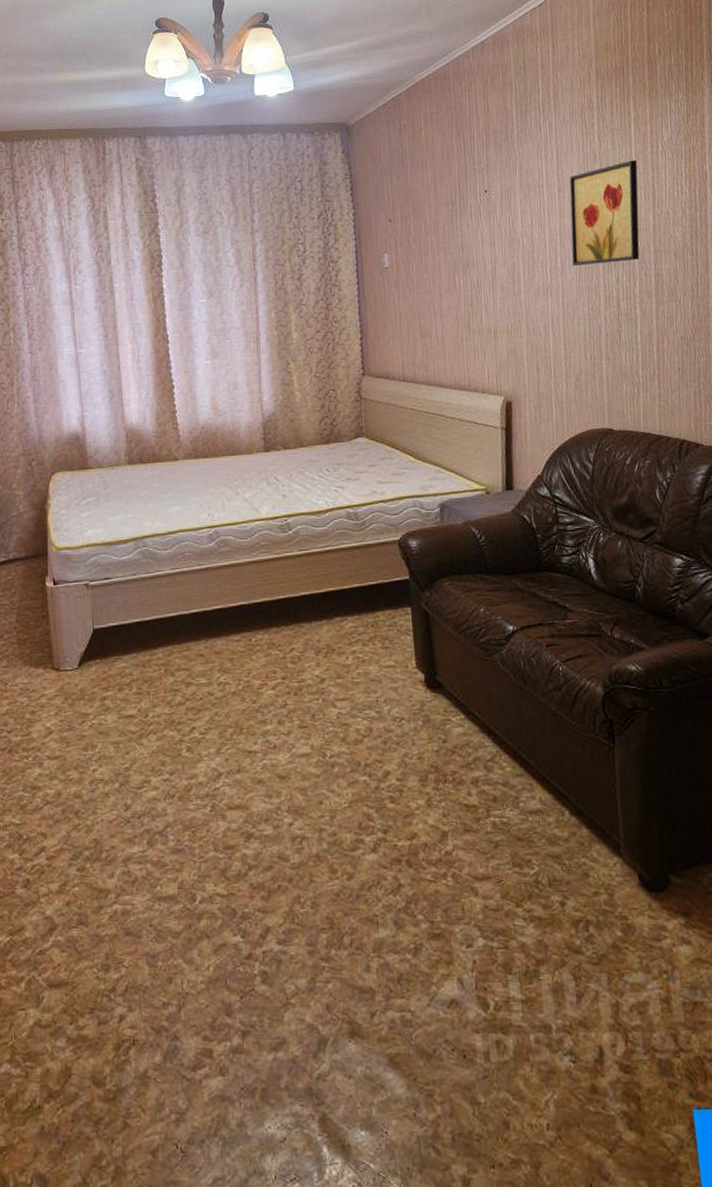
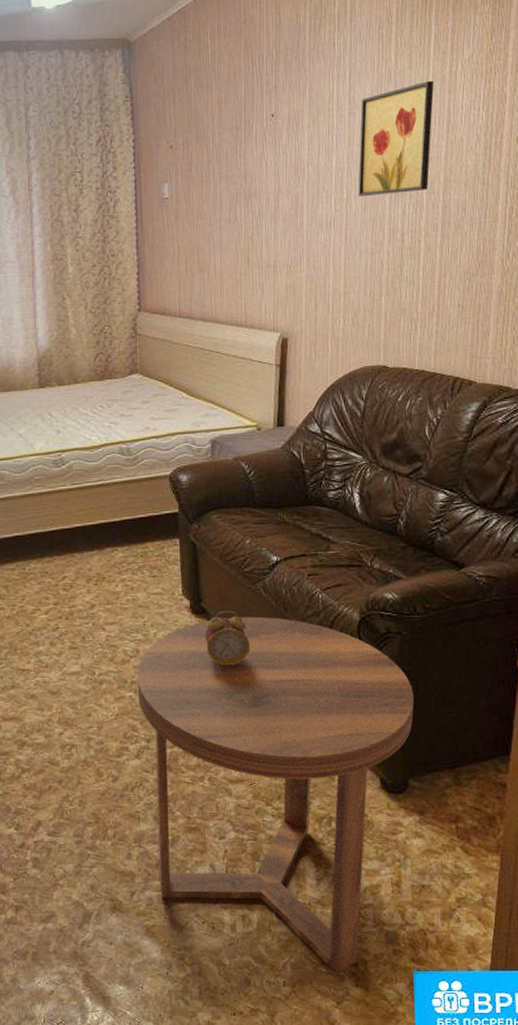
side table: none [370,691,669,1112] -> present [136,616,415,973]
alarm clock: none [441,685,491,746] -> present [204,611,251,666]

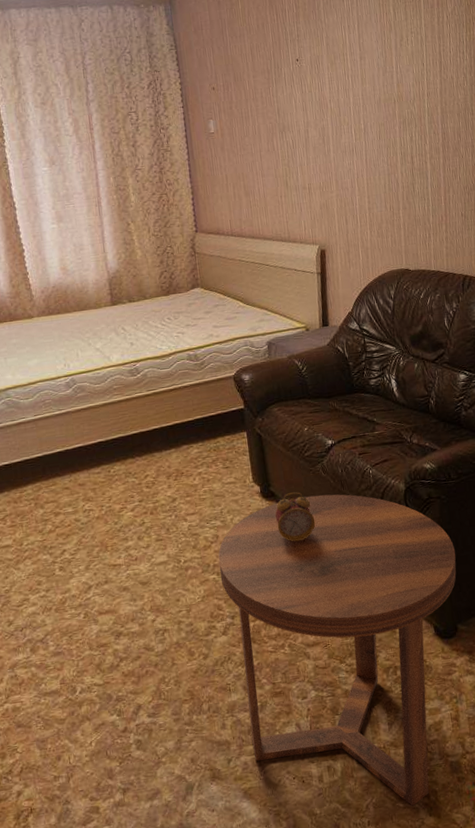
wall art: present [358,80,434,196] -> none [369,29,429,127]

